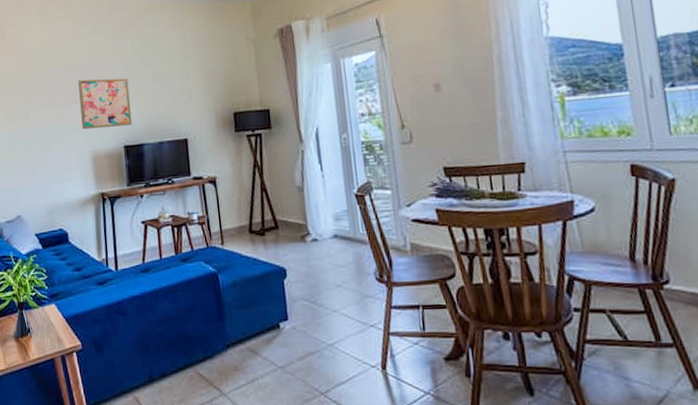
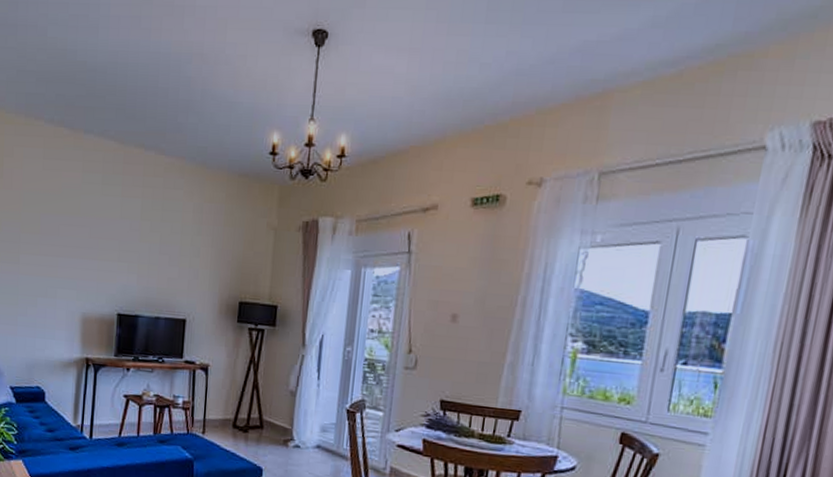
wall art: present [78,78,132,130] -> none [75,232,133,294]

